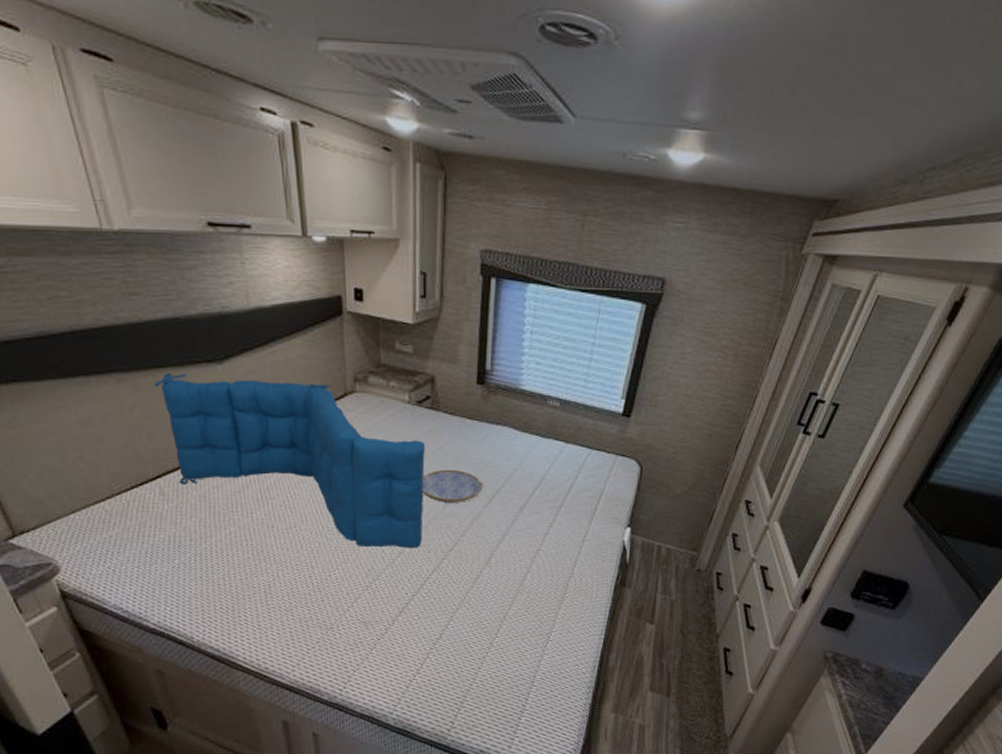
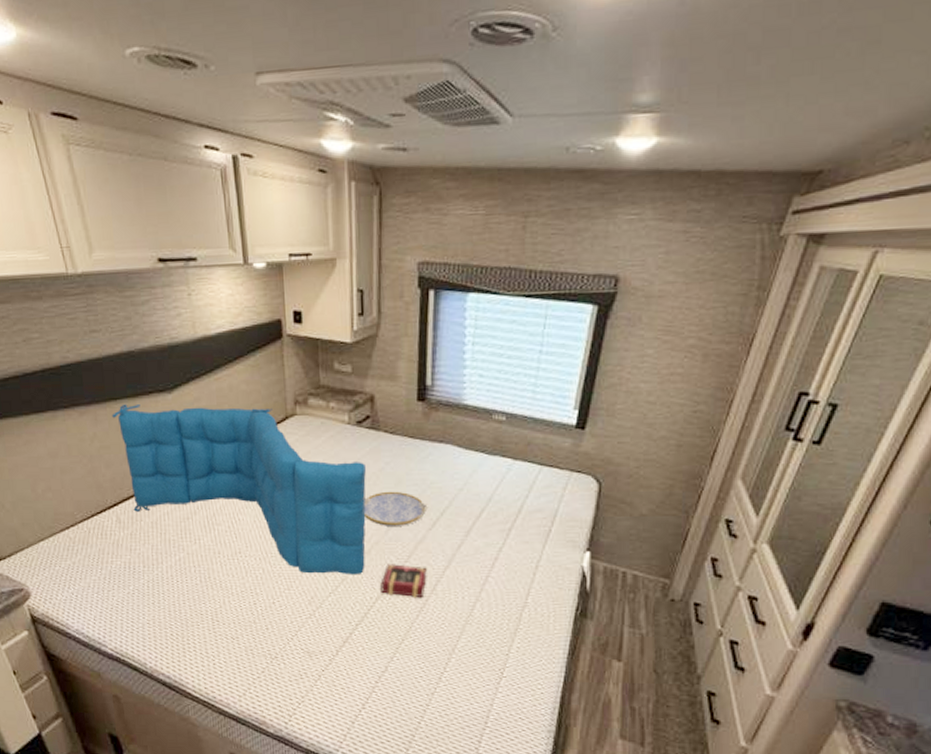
book: none [437,538,482,570] -> present [381,564,427,598]

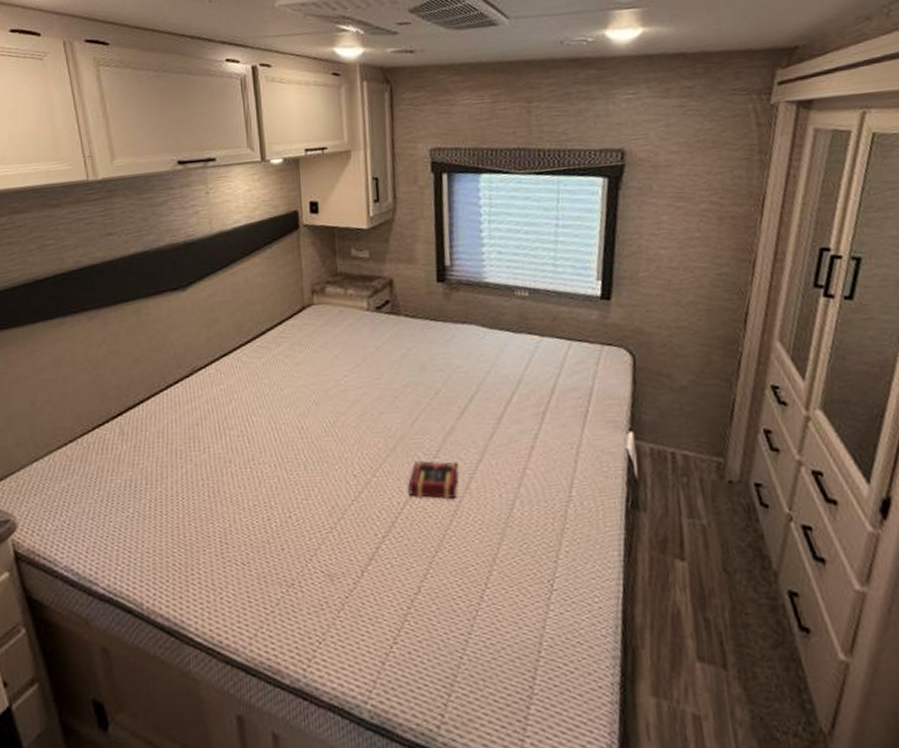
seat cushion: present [111,404,366,575] -> none [122,300,391,480]
serving tray: present [364,491,428,528] -> none [386,378,455,419]

